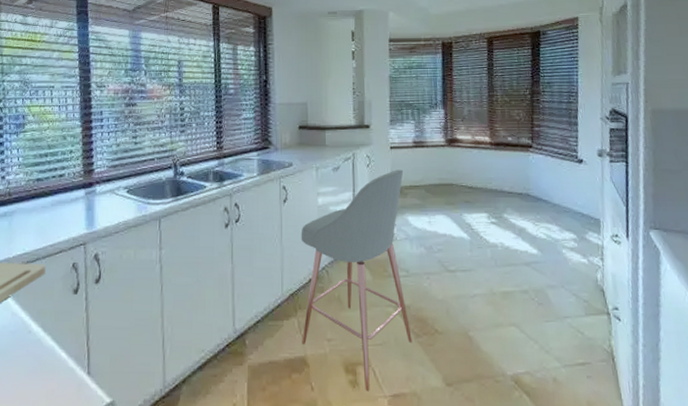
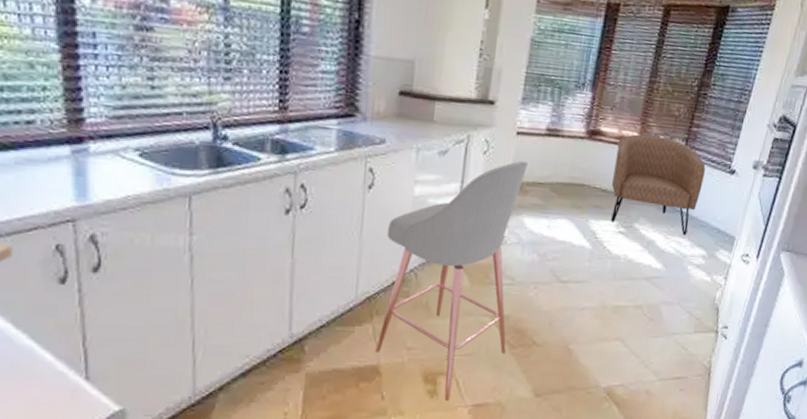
armchair: none [473,138,557,222] -> present [611,134,706,236]

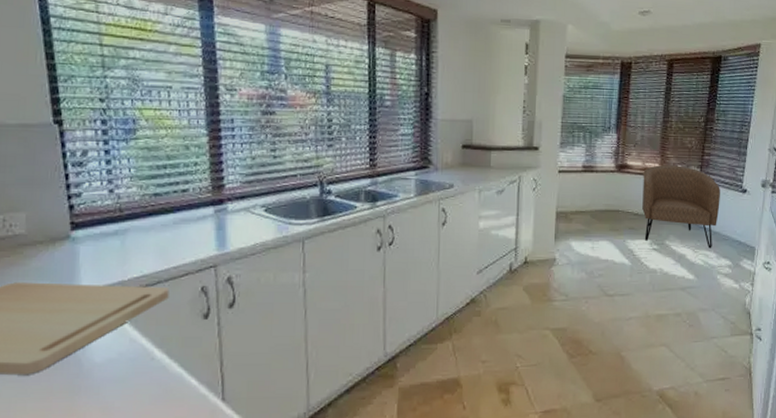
bar stool: present [375,161,529,401] -> none [455,194,571,408]

